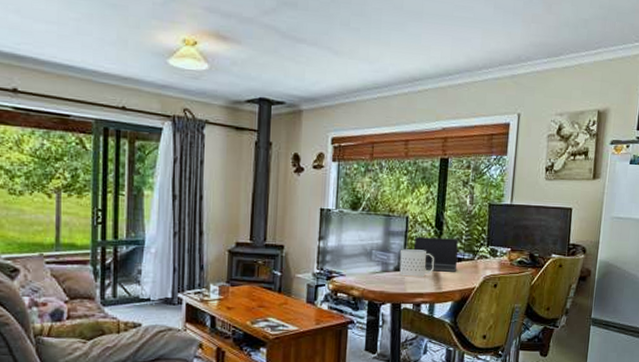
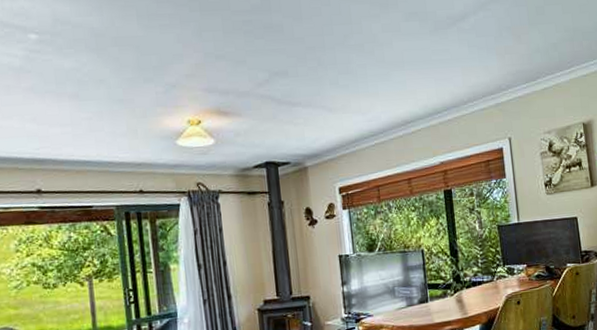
mug: present [399,249,435,278] -> none [422,279,457,308]
laptop computer: present [414,237,458,272] -> none [433,263,478,298]

